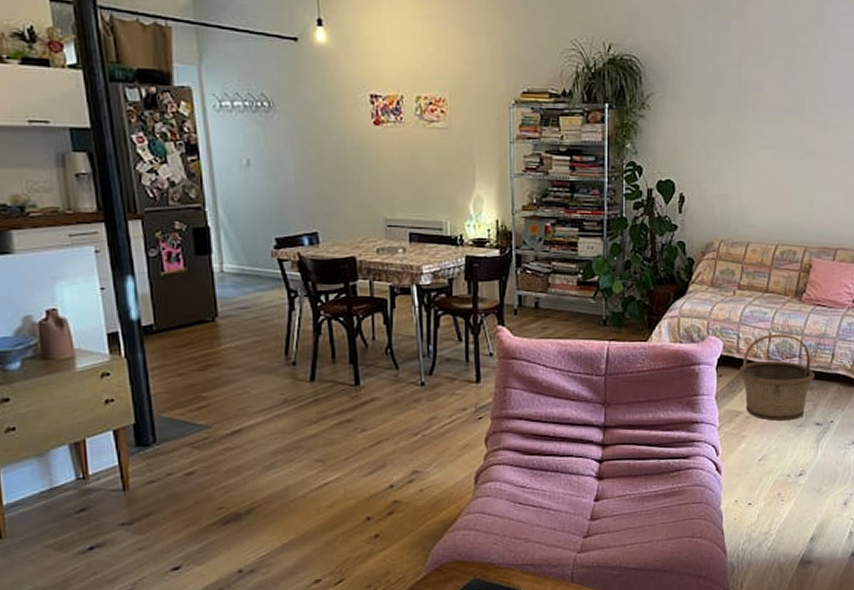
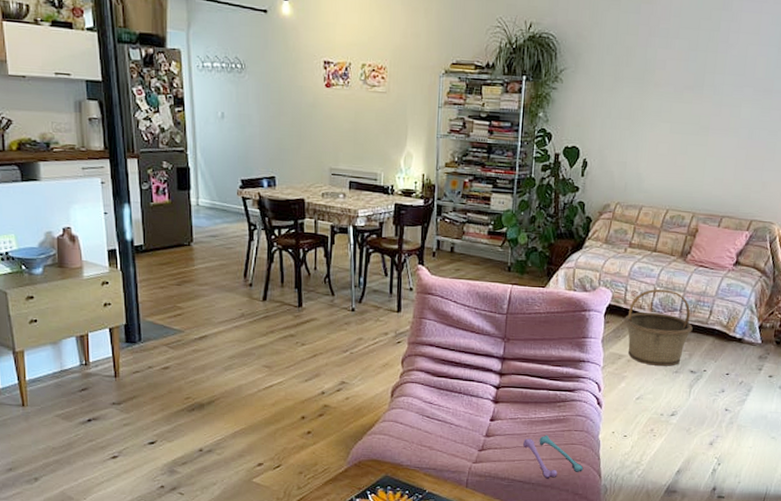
dog toy: none [634,511,705,564] -> present [522,435,583,480]

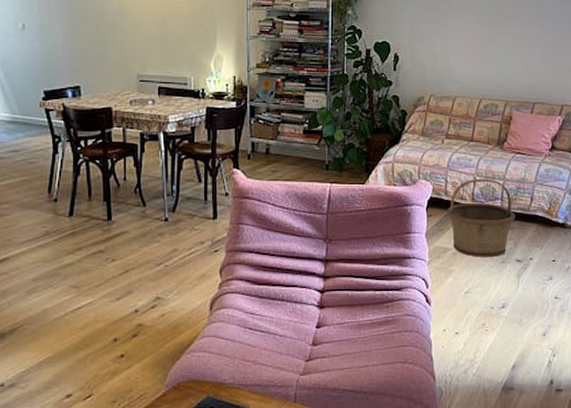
dog toy: present [522,435,583,480] -> none [351,338,416,387]

